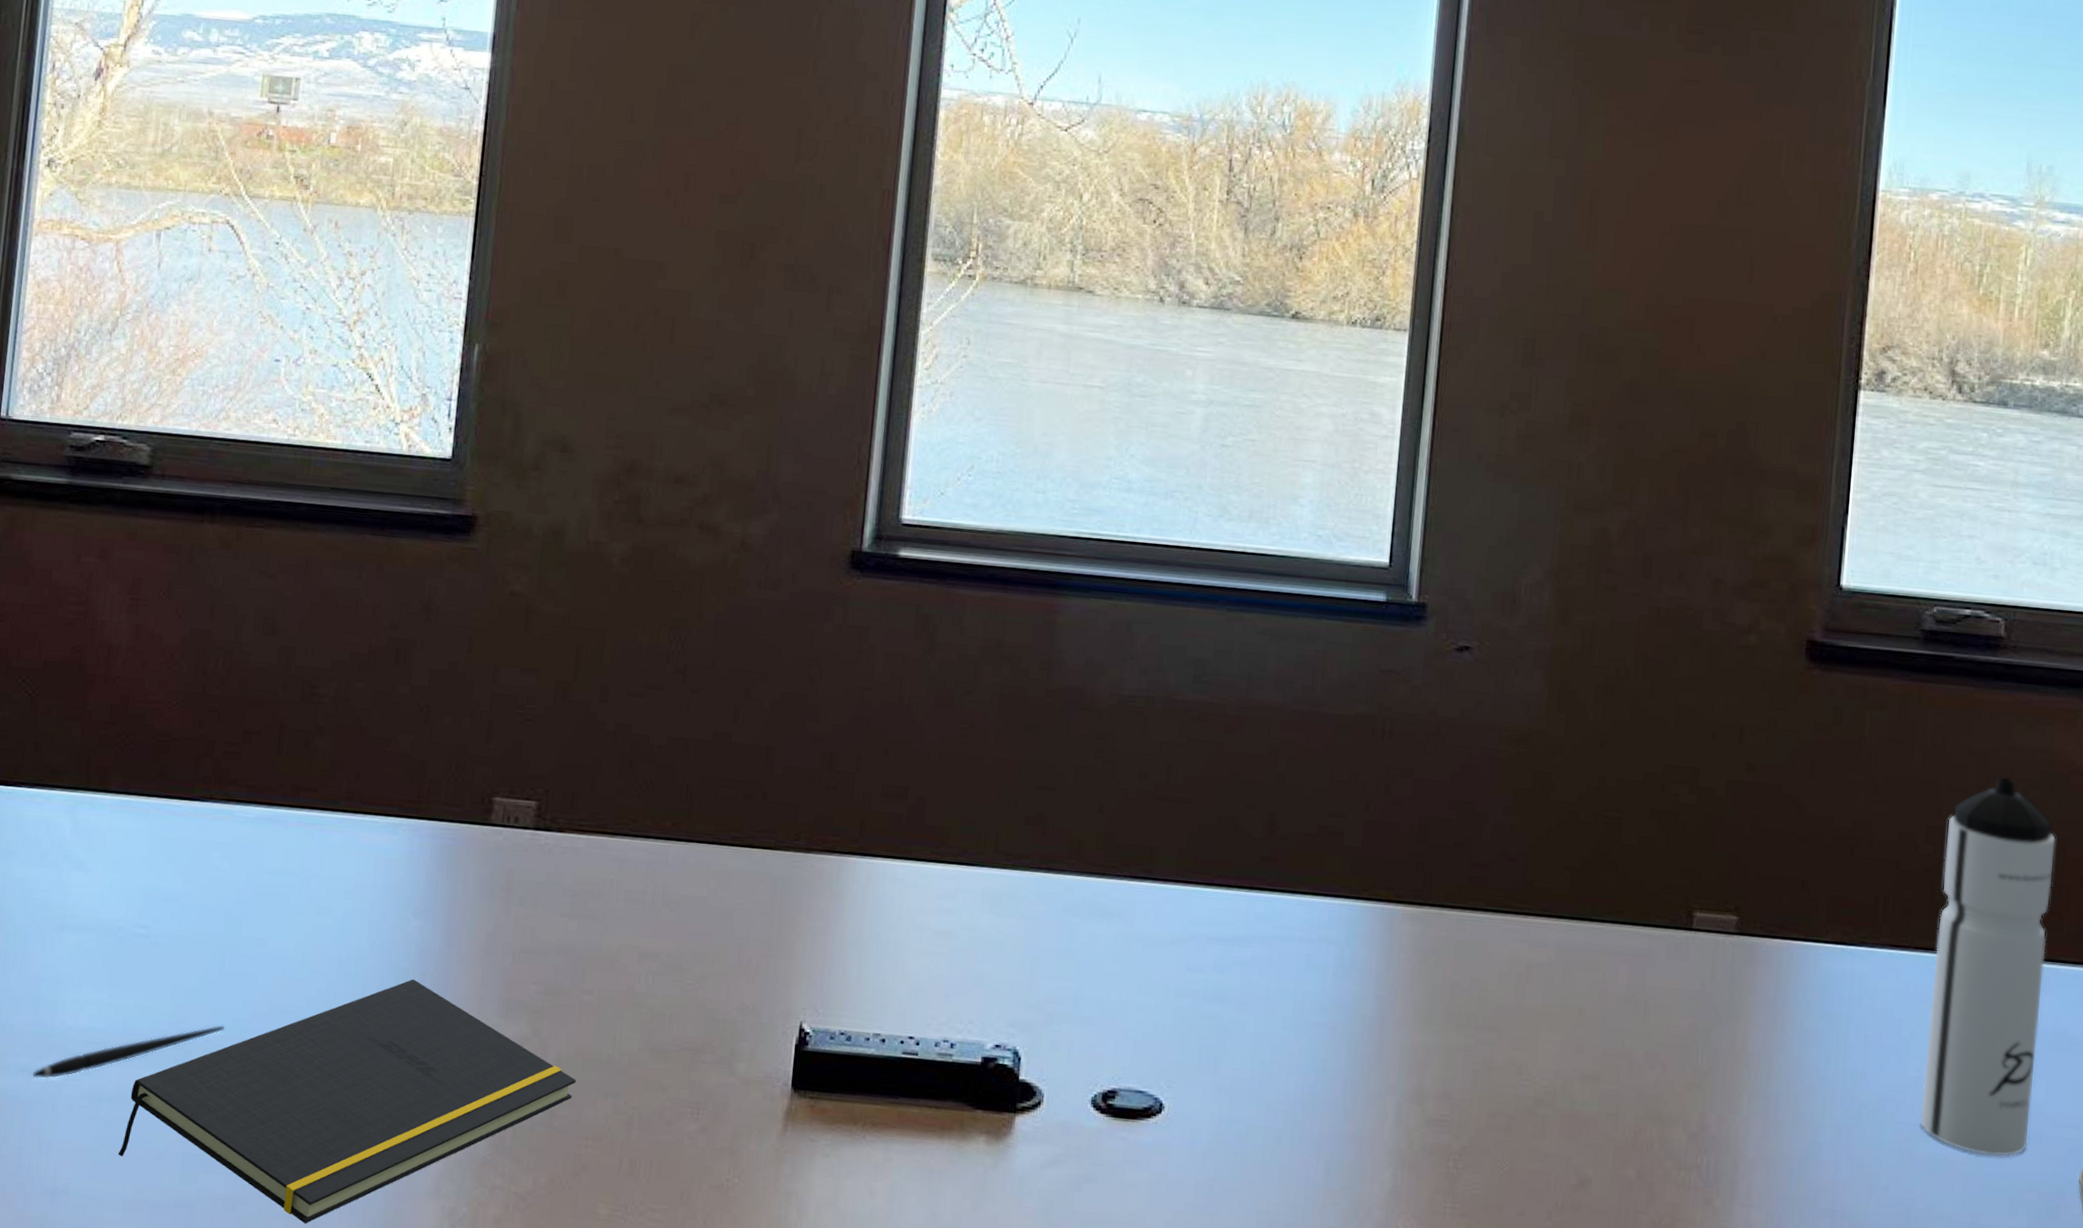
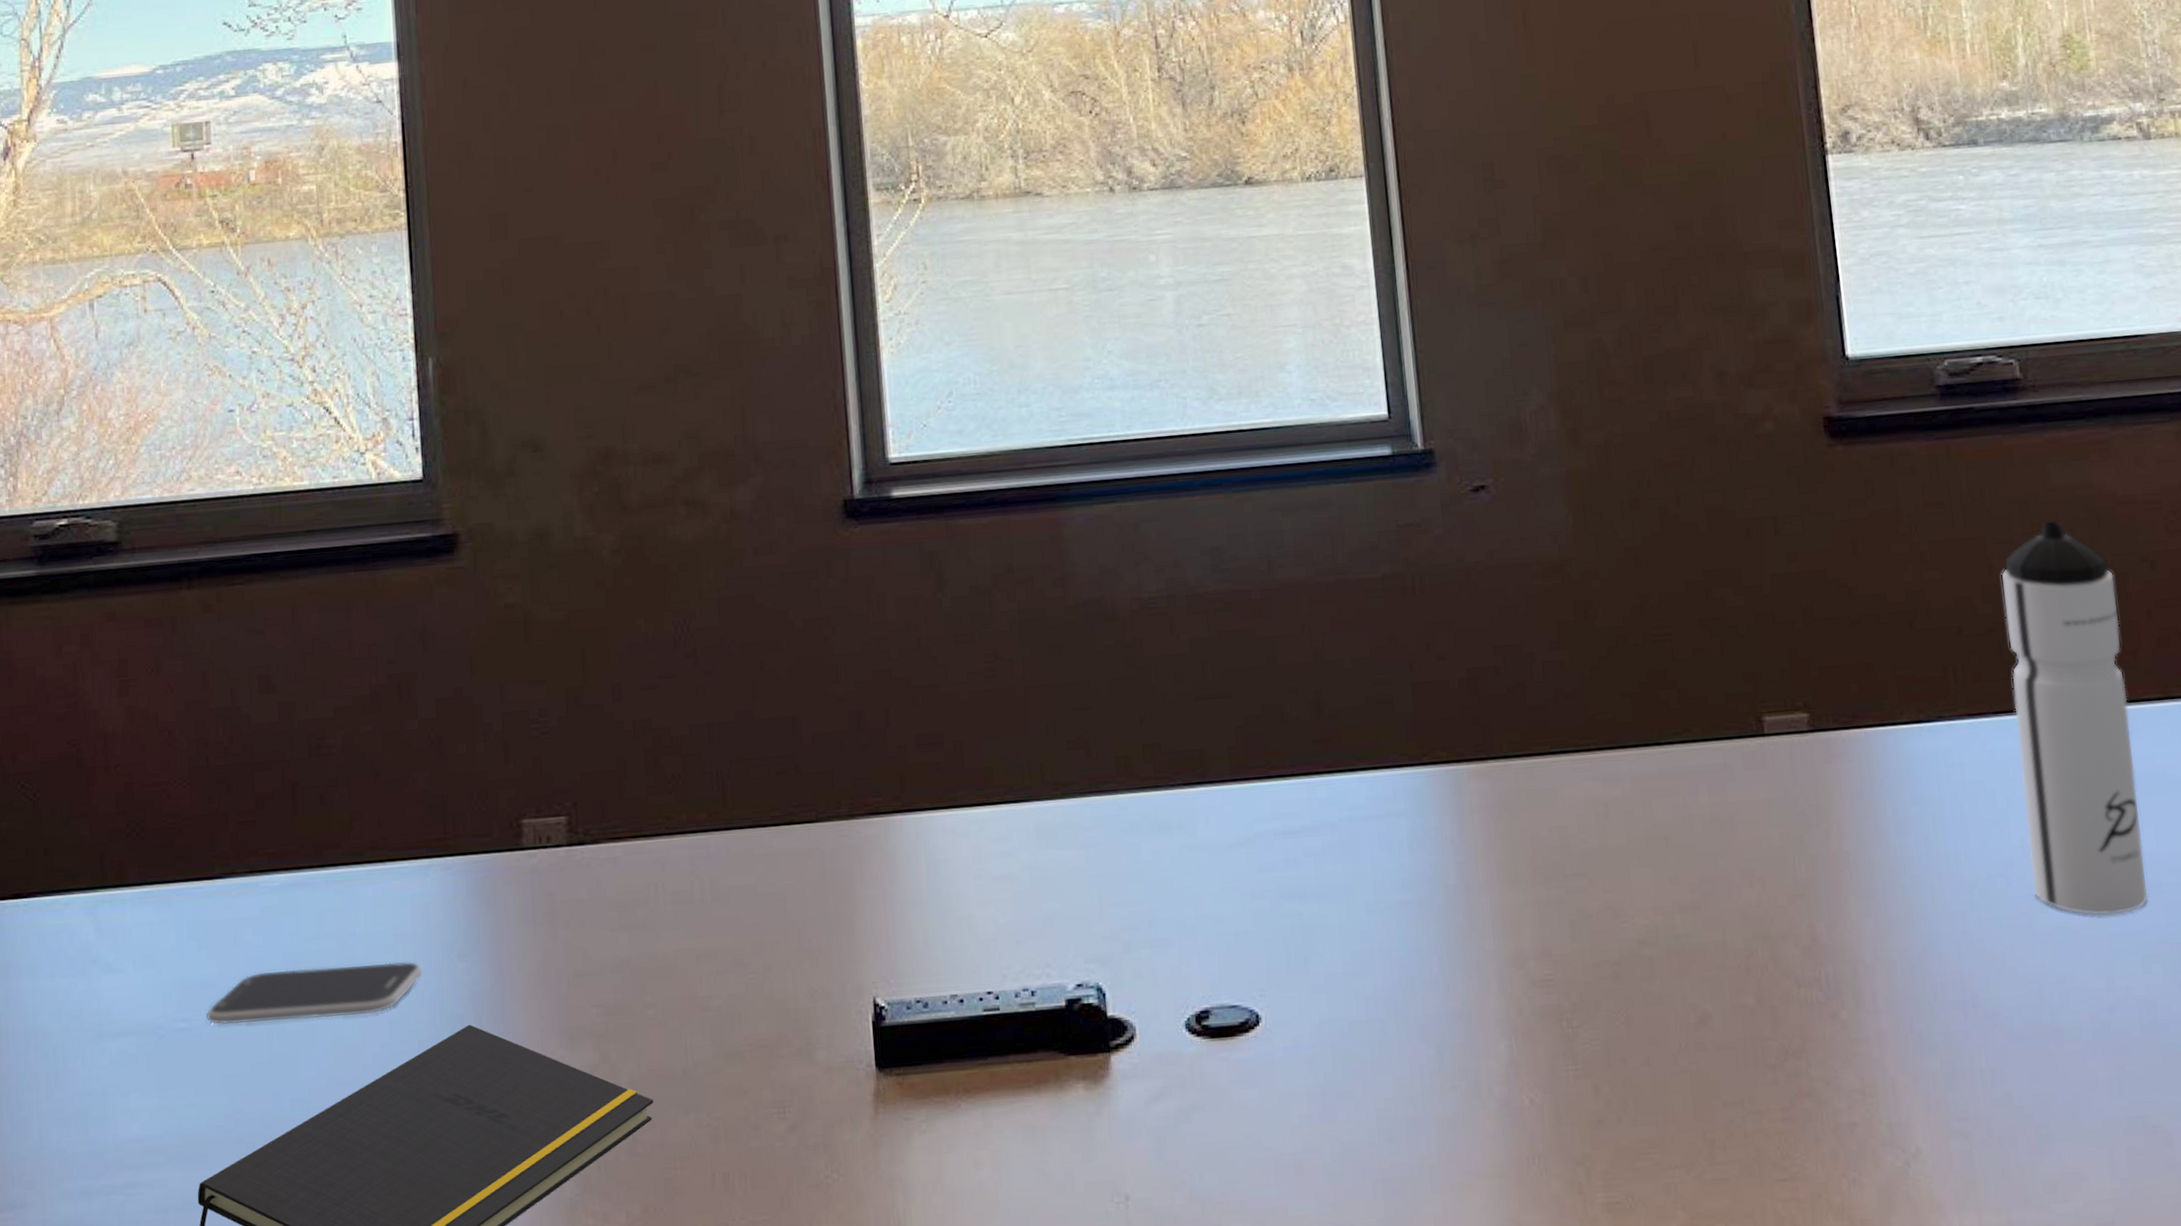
pen: present [32,1025,225,1079] -> none [92,1109,283,1201]
smartphone: none [165,895,377,953] -> present [206,962,422,1025]

